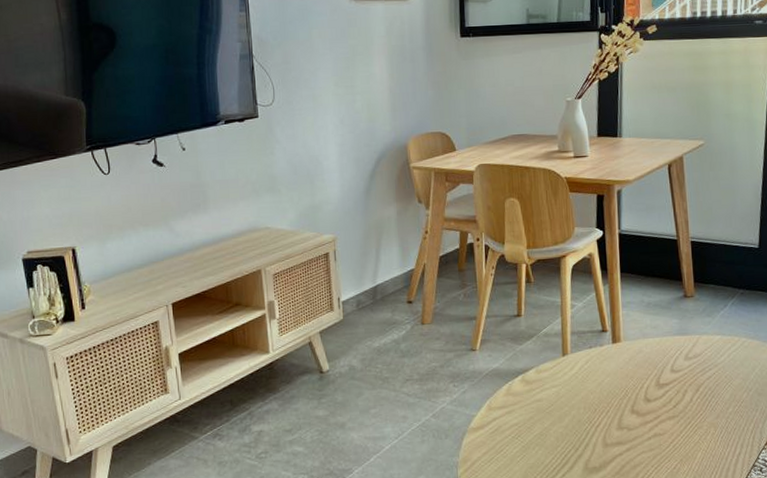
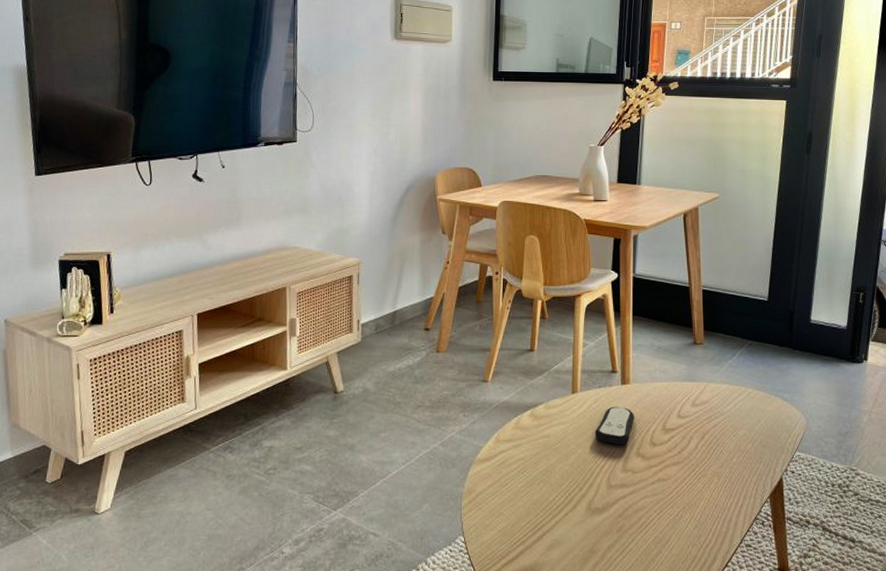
remote control: none [587,365,627,404] -> present [594,406,634,445]

